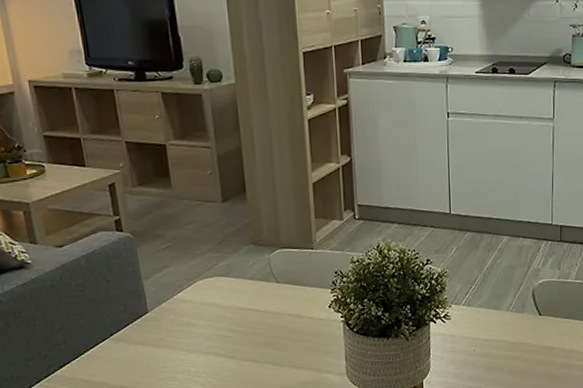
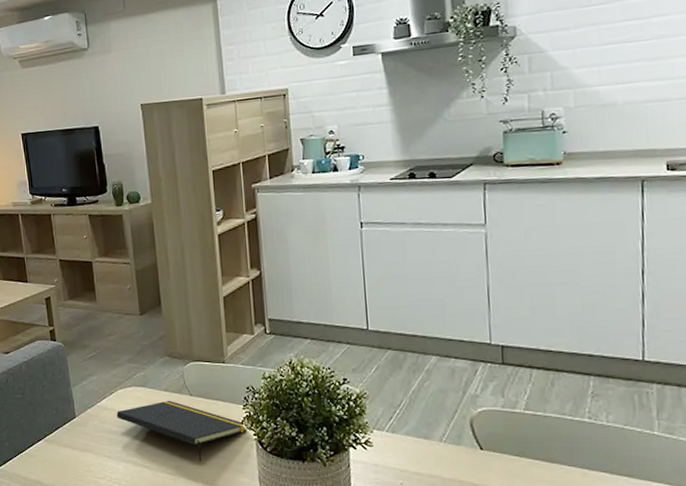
notepad: none [196,288,335,347] -> present [116,400,248,462]

